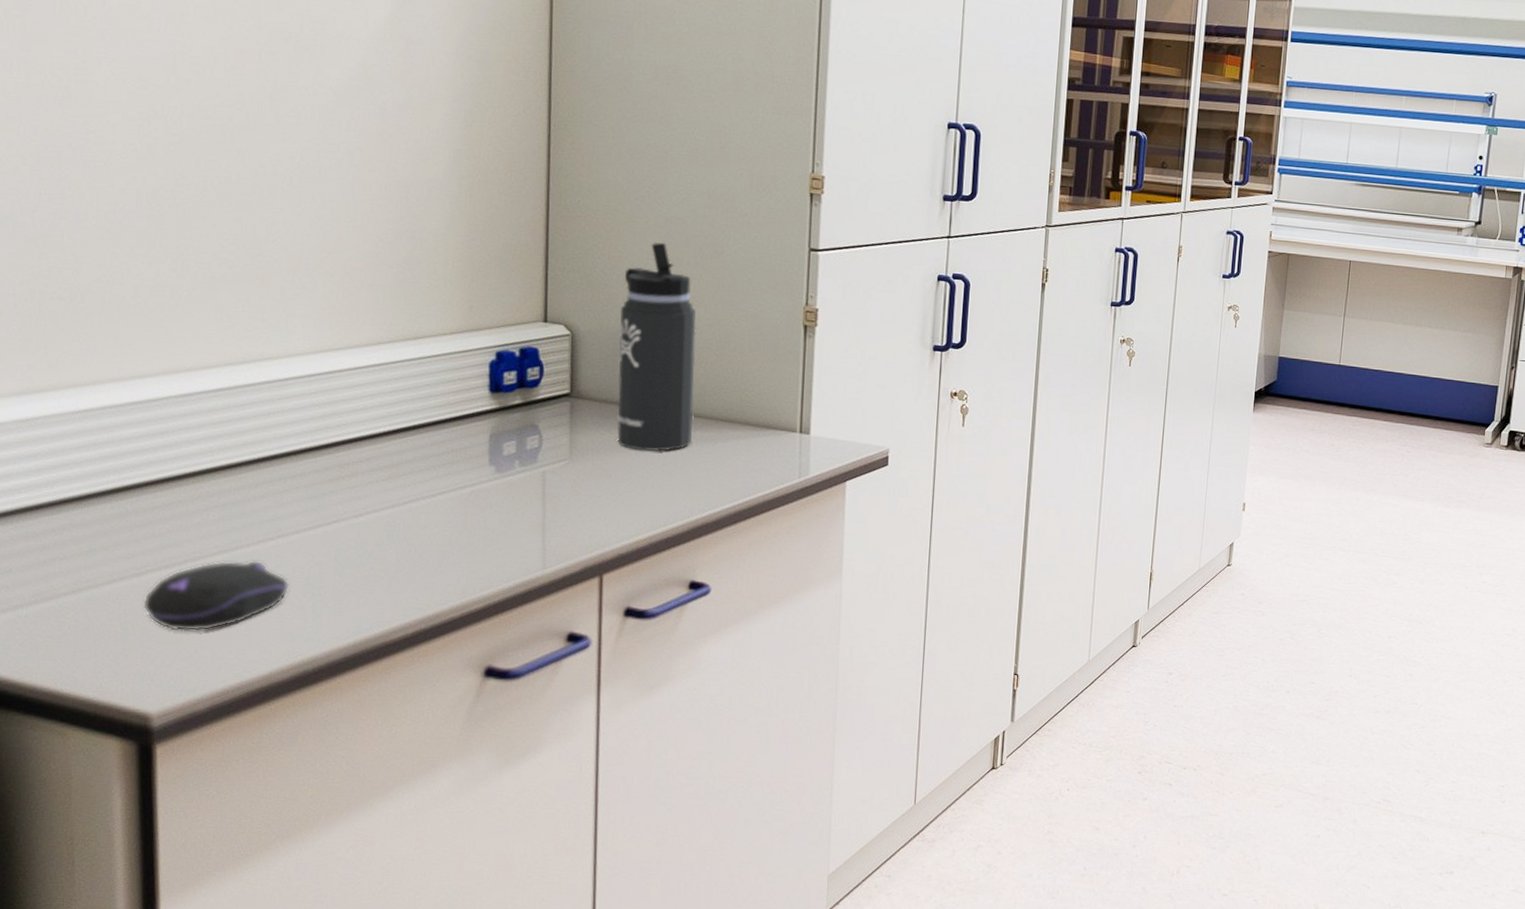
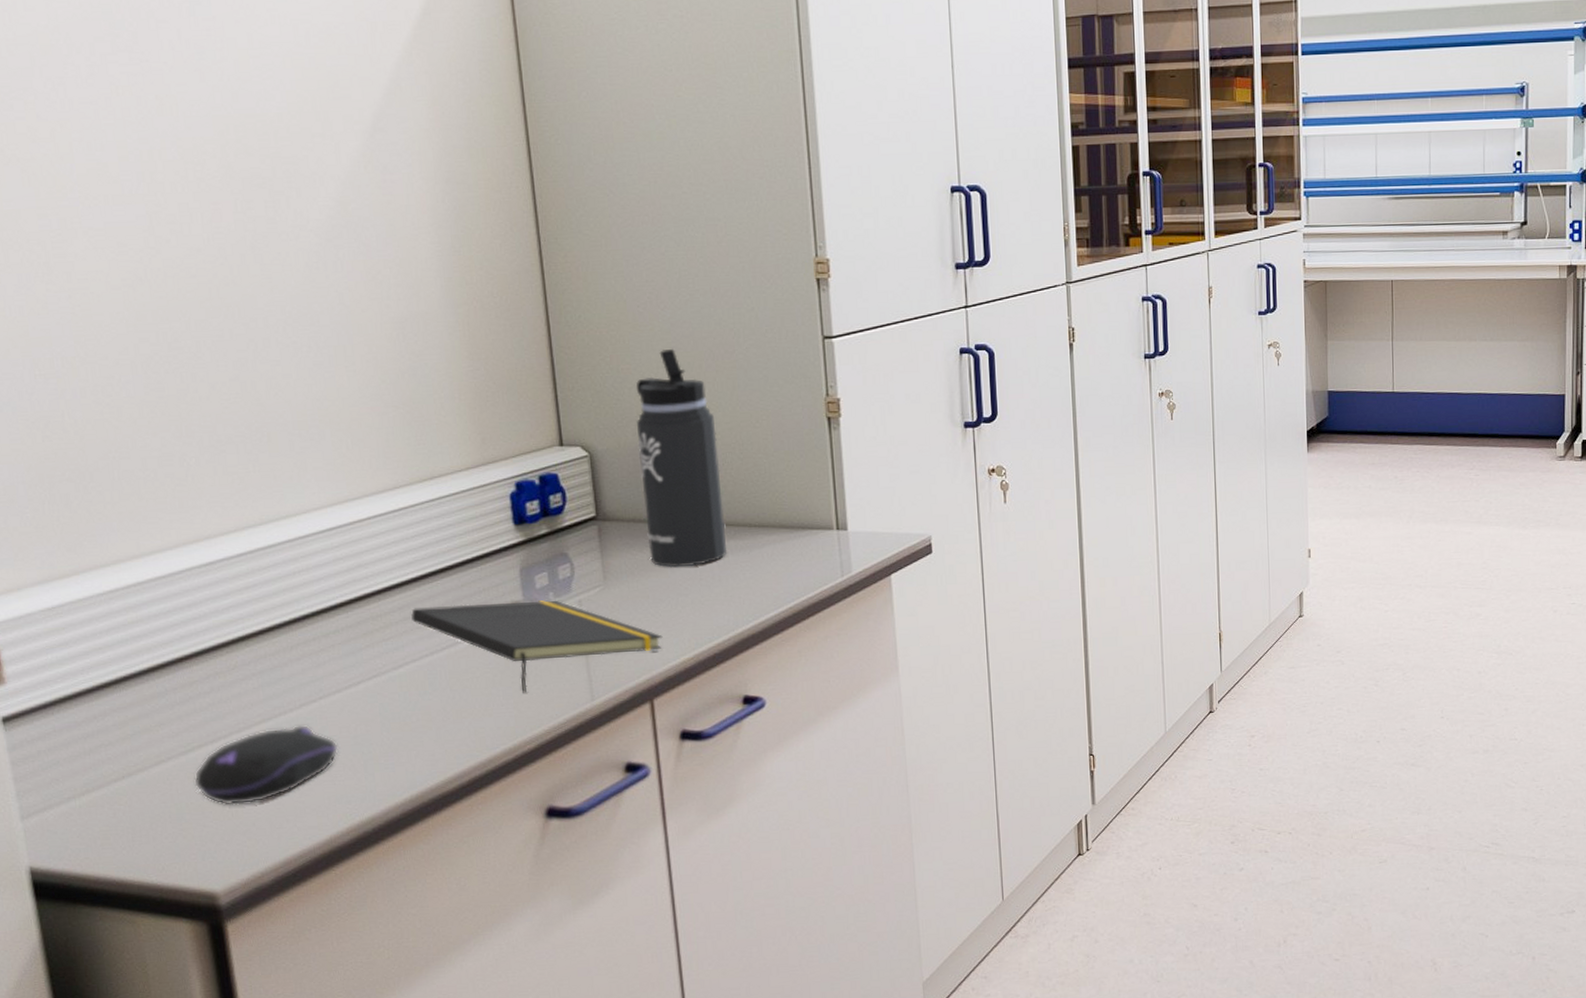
notepad: none [378,460,620,555] -> present [411,600,663,693]

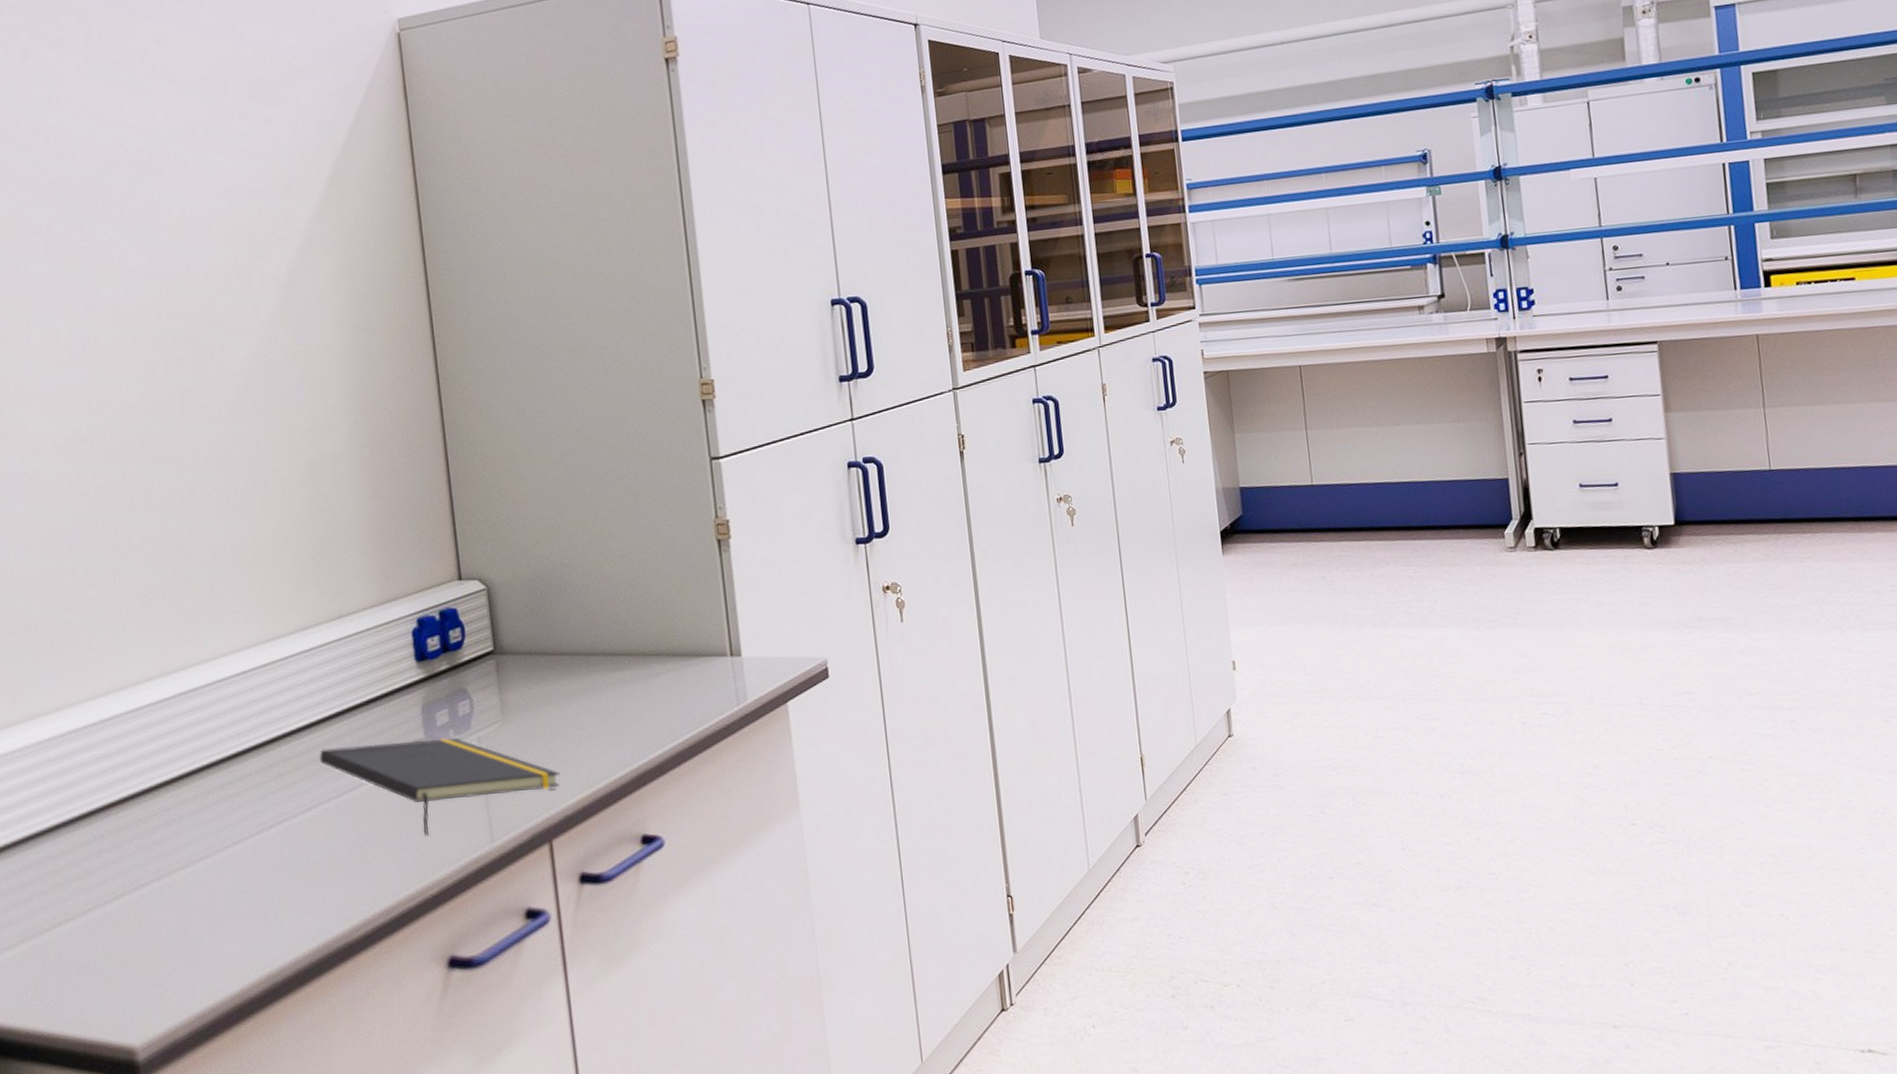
computer mouse: present [194,724,339,806] -> none [117,871,251,956]
thermos bottle: present [635,348,728,568] -> none [530,477,622,701]

